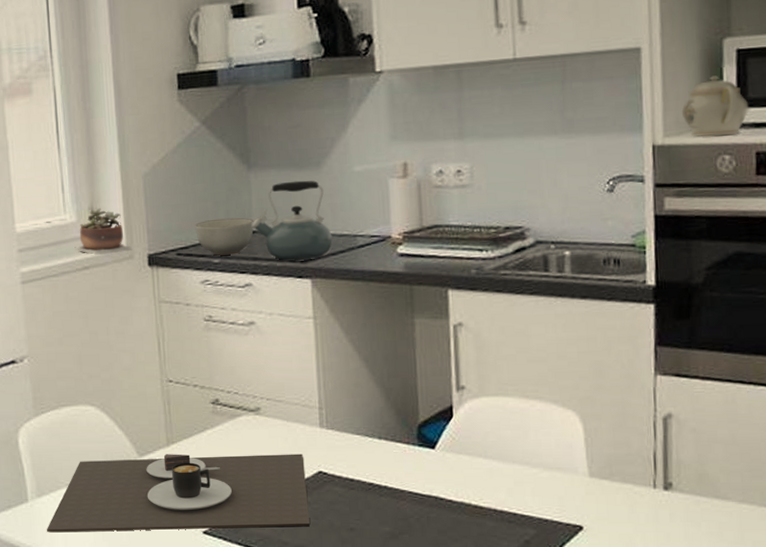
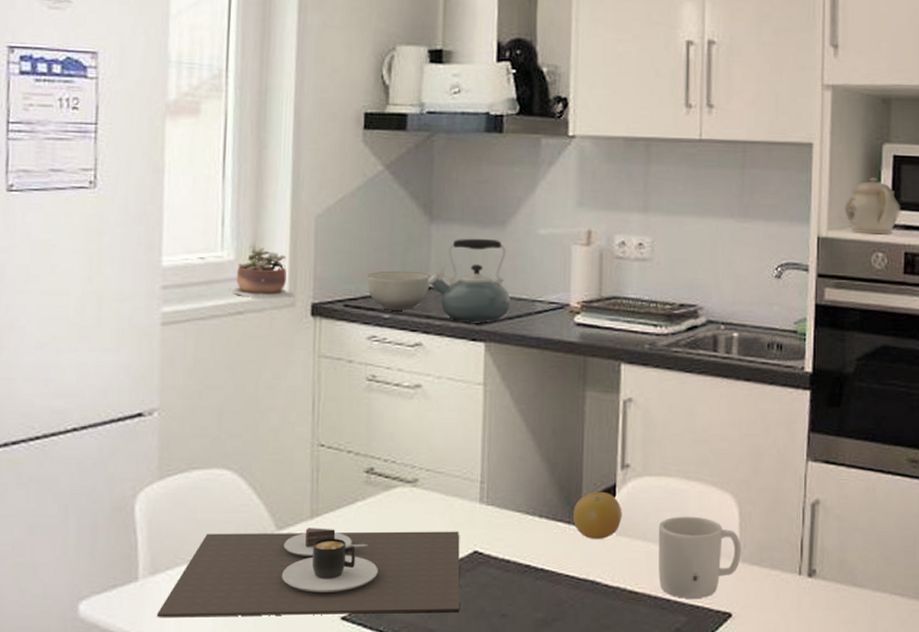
fruit: none [412,413,461,458] -> present [573,491,622,539]
mug: none [499,433,589,512] -> present [658,516,741,598]

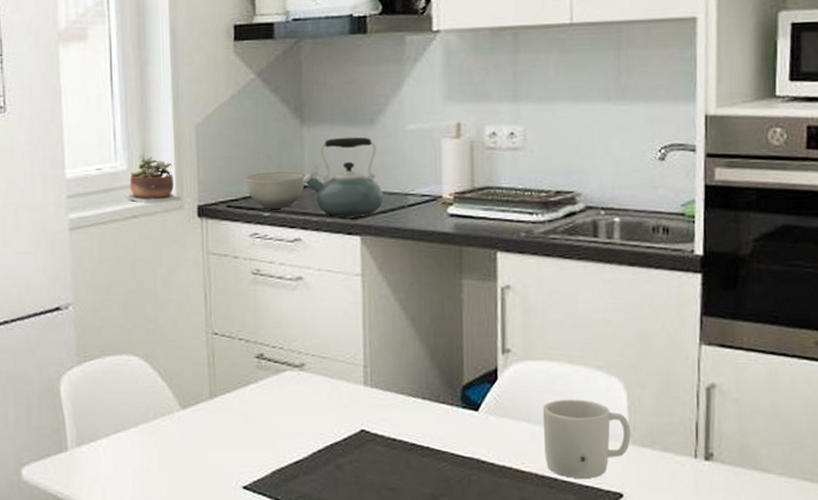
place setting: present [156,528,460,617] -> none [85,407,350,485]
fruit: present [573,491,622,539] -> none [456,375,505,420]
teapot: present [844,177,901,234] -> none [734,48,802,108]

